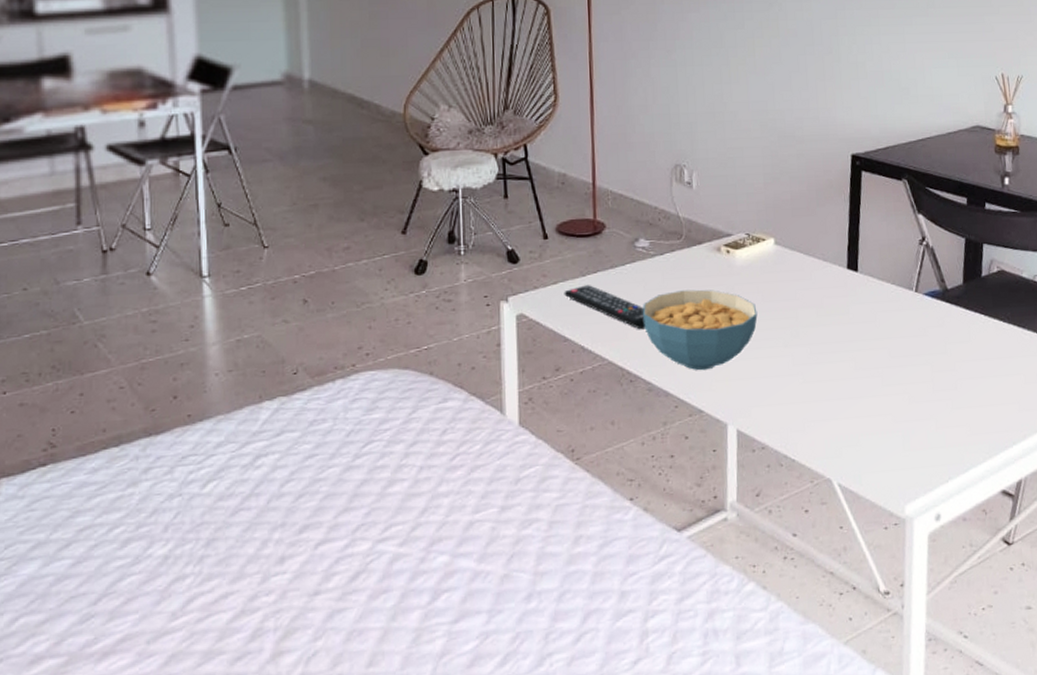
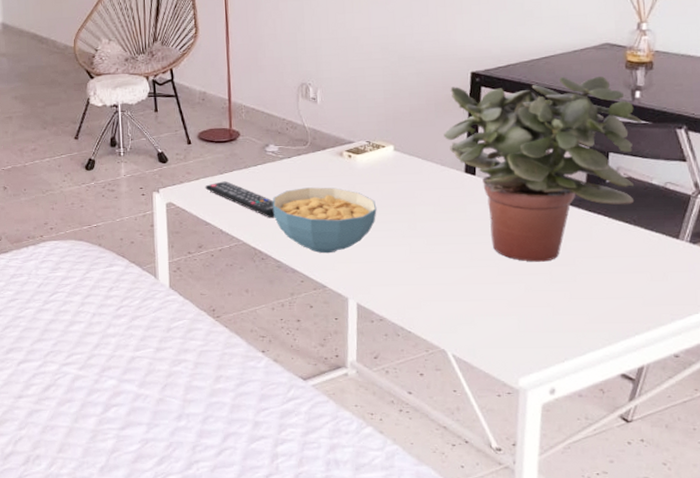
potted plant: none [825,160,1011,369] -> present [444,76,642,262]

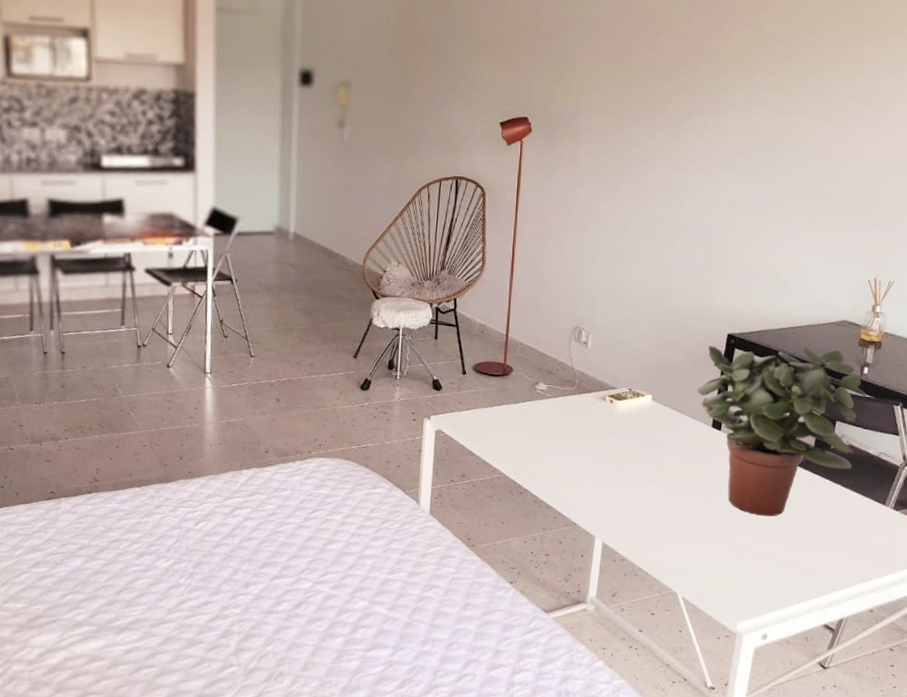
remote control: present [205,181,275,218] -> none [474,414,538,454]
cereal bowl: present [273,187,377,254] -> none [536,427,631,493]

